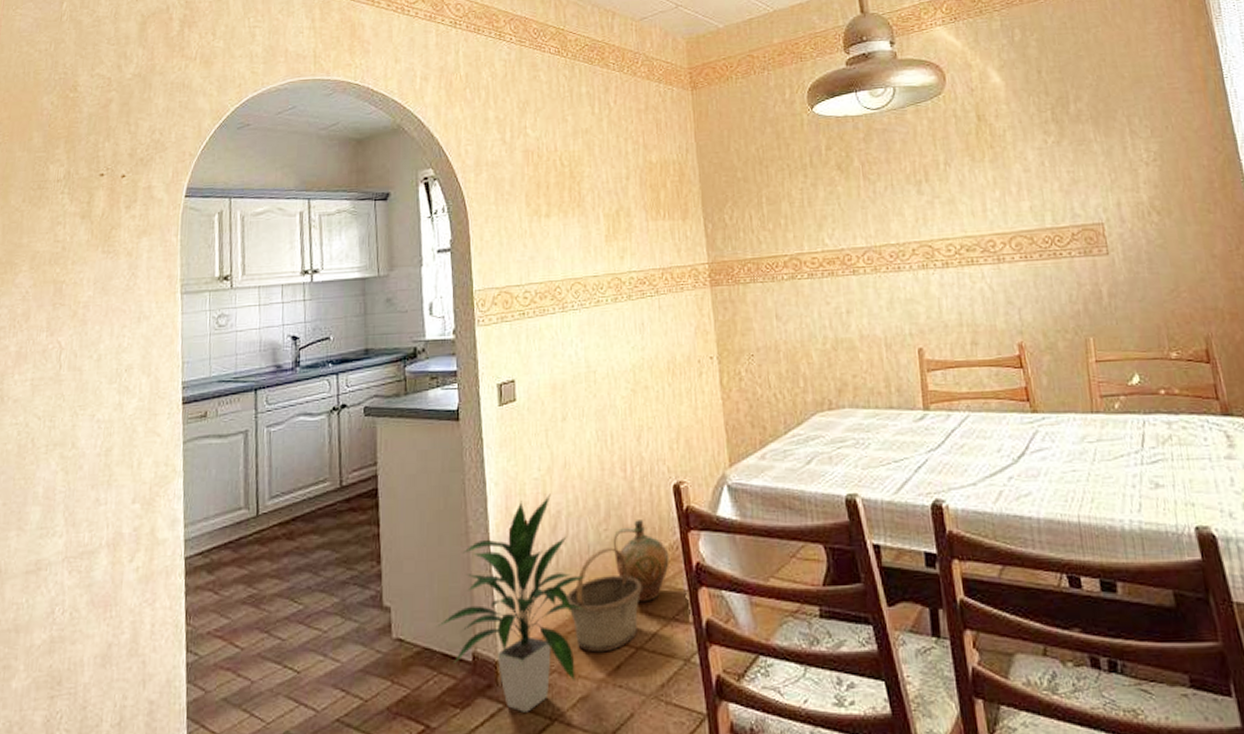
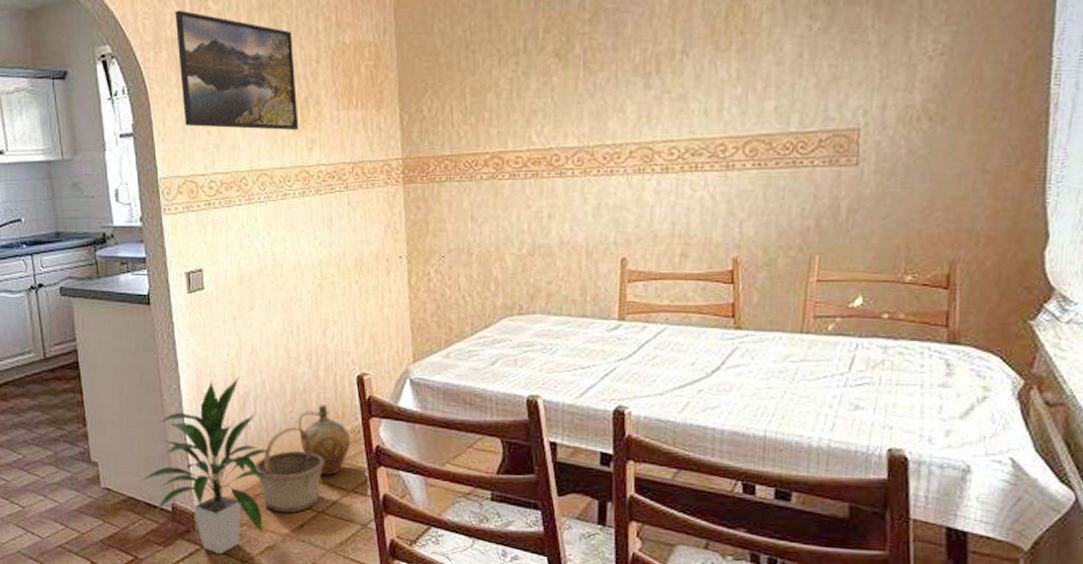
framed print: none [496,136,611,241] -> present [175,10,299,131]

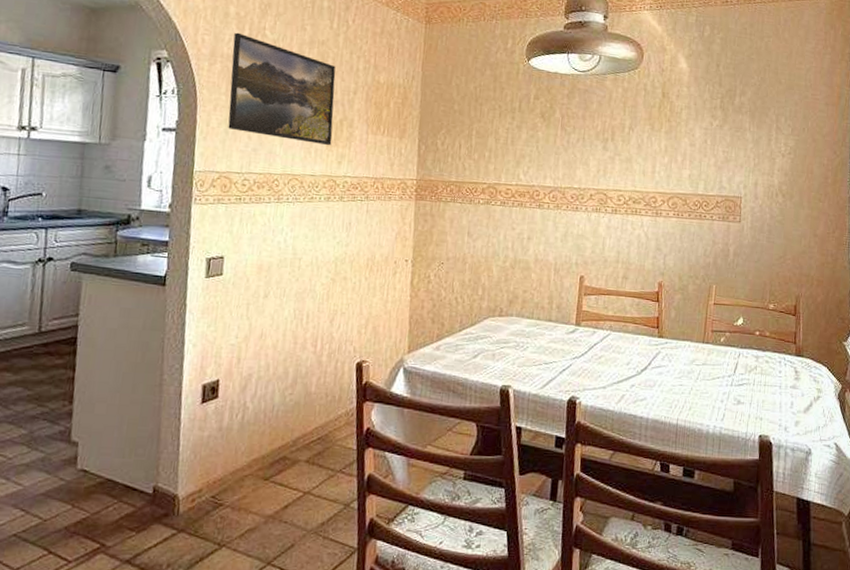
indoor plant: present [141,376,274,554] -> none [123,359,269,538]
basket: present [255,427,324,513] -> none [247,409,317,494]
ceramic jug: present [298,405,351,476] -> none [295,388,344,456]

